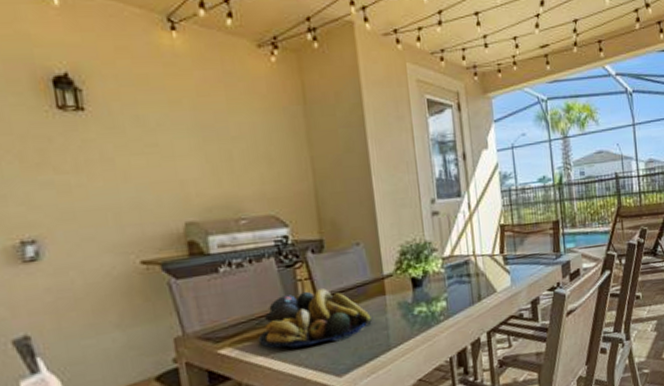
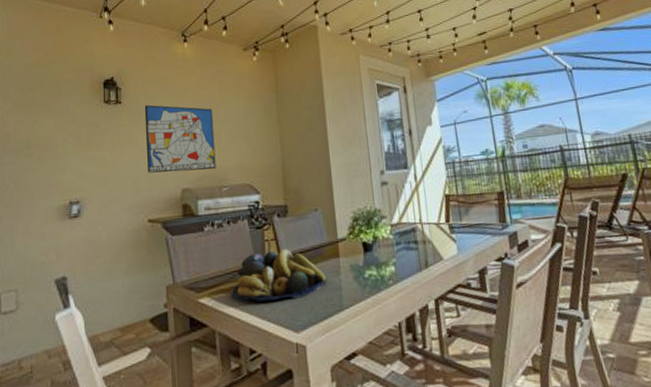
wall art: none [120,113,230,203] -> present [144,104,216,173]

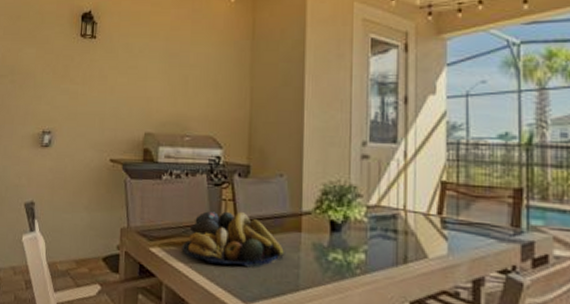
wall art: present [144,104,216,173] -> none [114,42,183,116]

